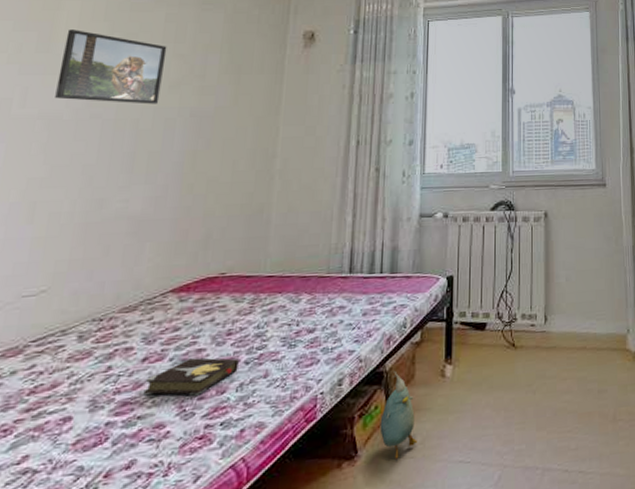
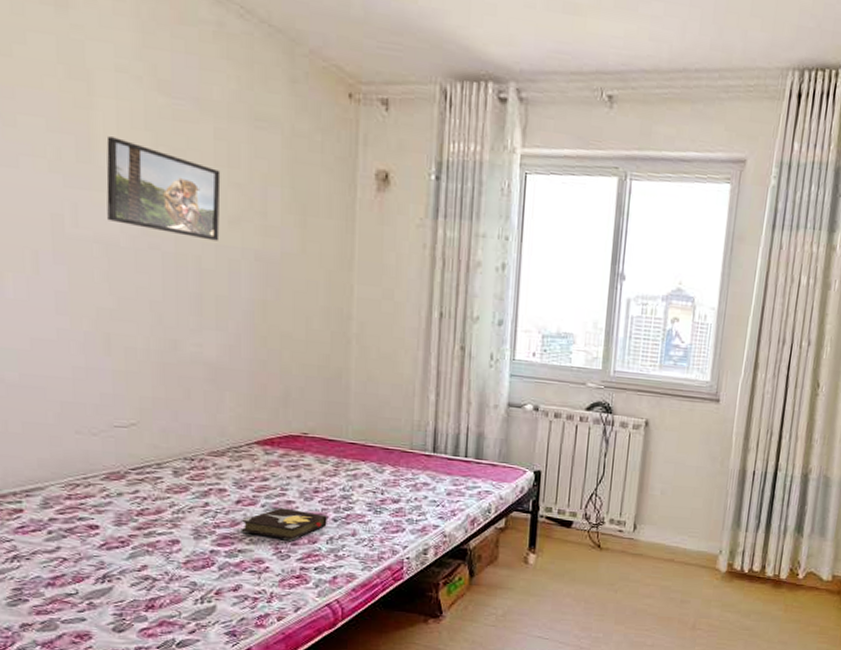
plush toy: present [379,371,418,459] -> none [463,551,500,625]

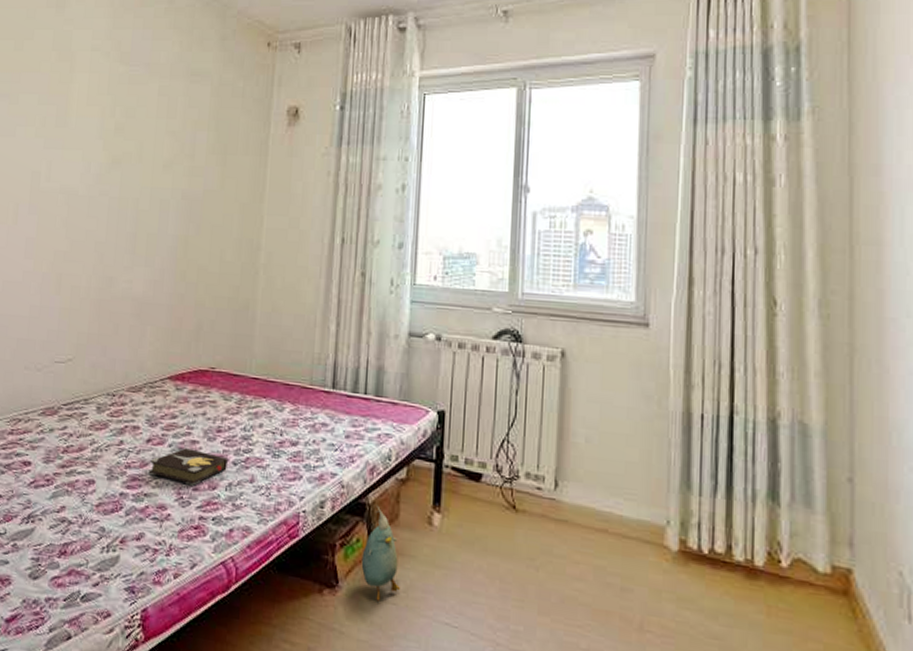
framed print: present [106,136,221,241] -> none [72,103,161,184]
plush toy: none [463,551,500,625] -> present [361,506,401,601]

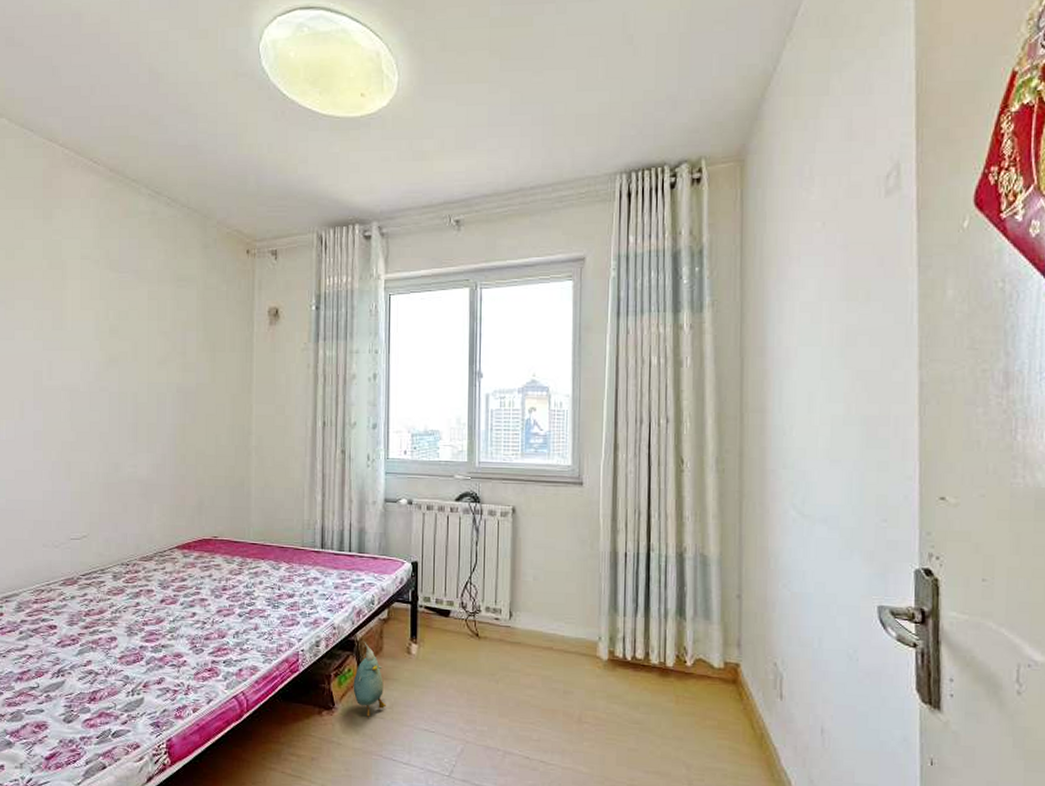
hardback book: present [148,448,228,486] -> none [164,605,234,636]

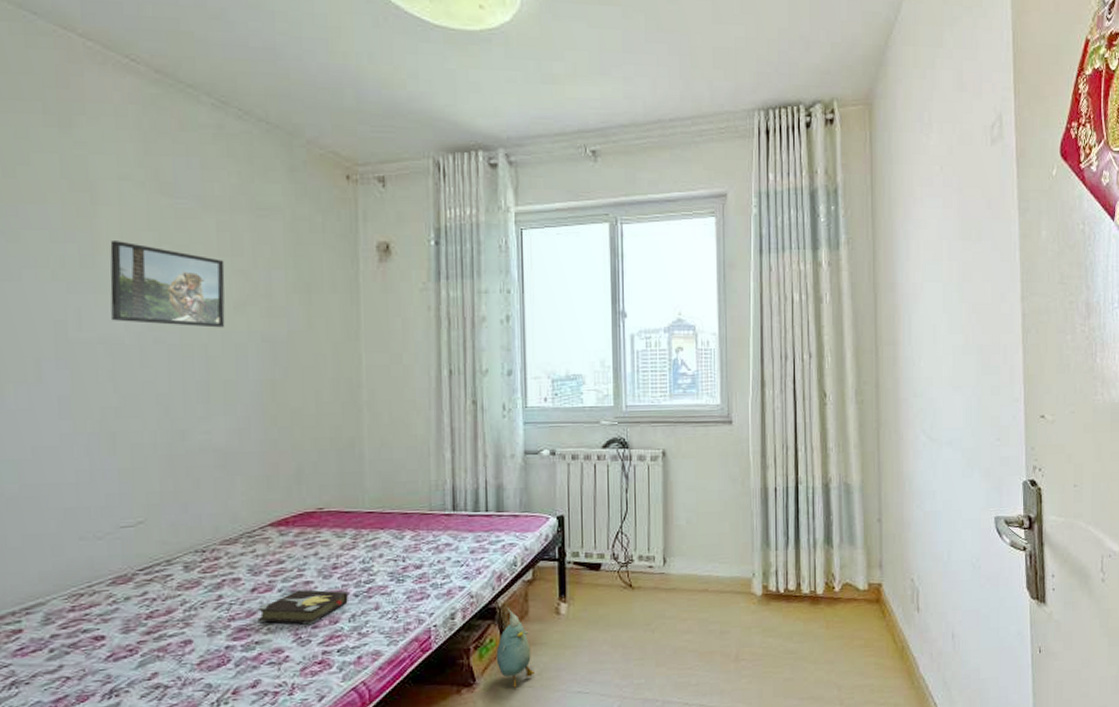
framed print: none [72,308,152,380] -> present [110,241,225,328]
hardback book: none [164,605,234,636] -> present [257,589,348,625]

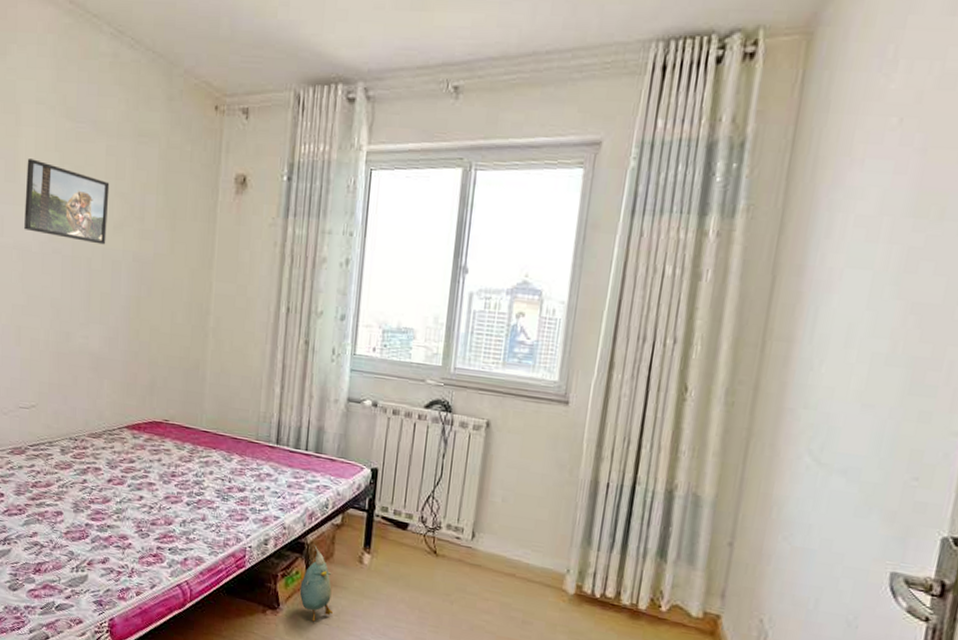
hardback book: present [257,589,348,625] -> none [110,488,182,521]

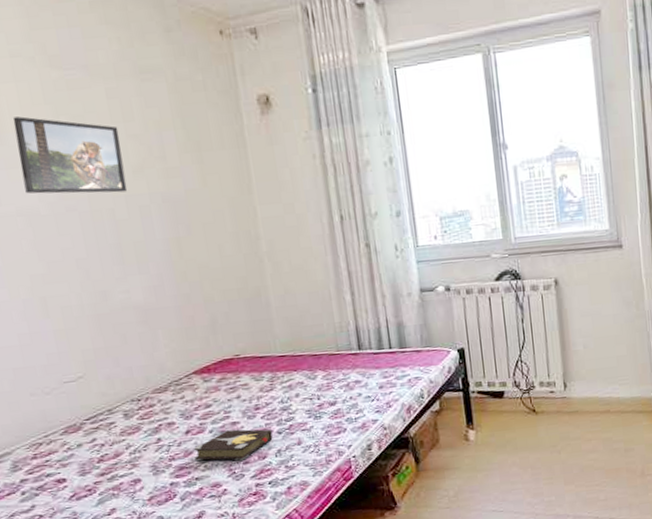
hardback book: none [110,488,182,521] -> present [194,429,273,462]
plush toy: present [299,546,334,622] -> none [413,437,452,509]

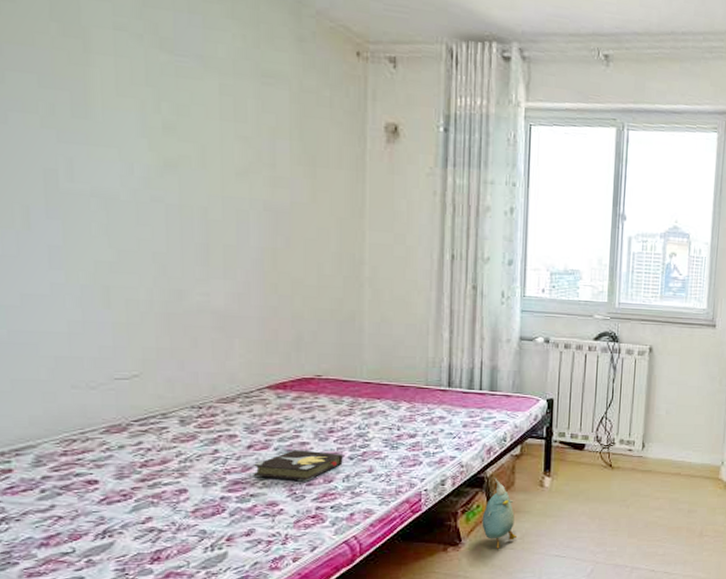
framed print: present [12,116,128,194] -> none [104,92,227,193]
plush toy: none [413,437,452,509] -> present [482,478,518,549]

